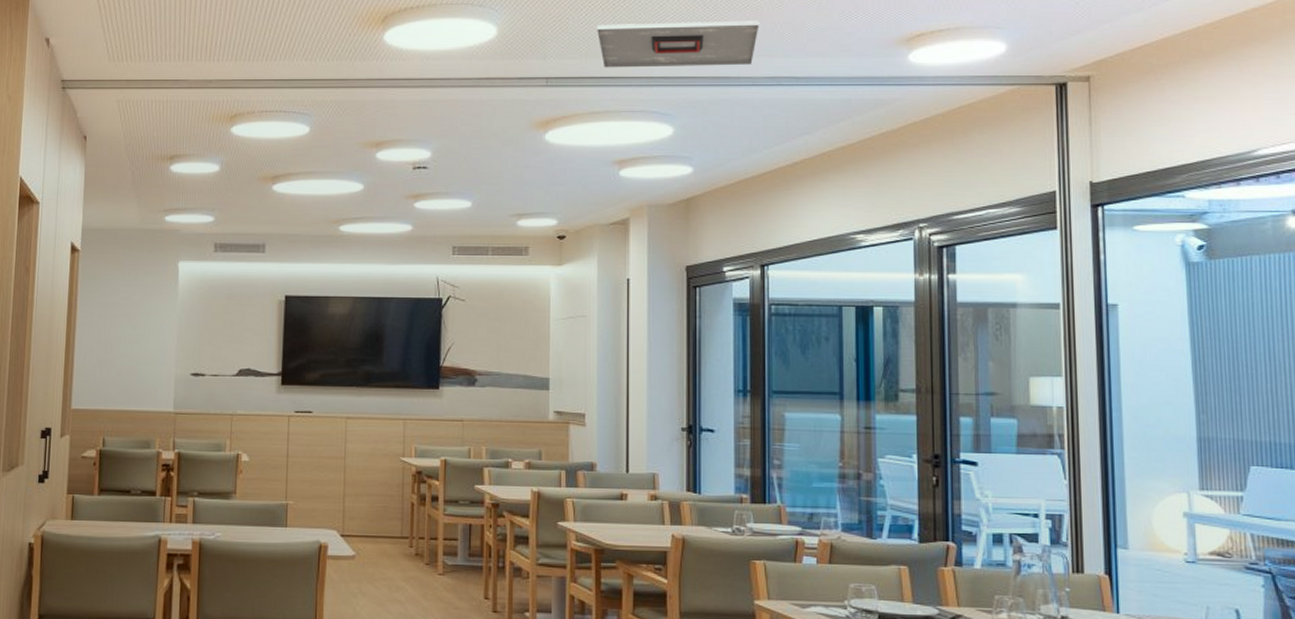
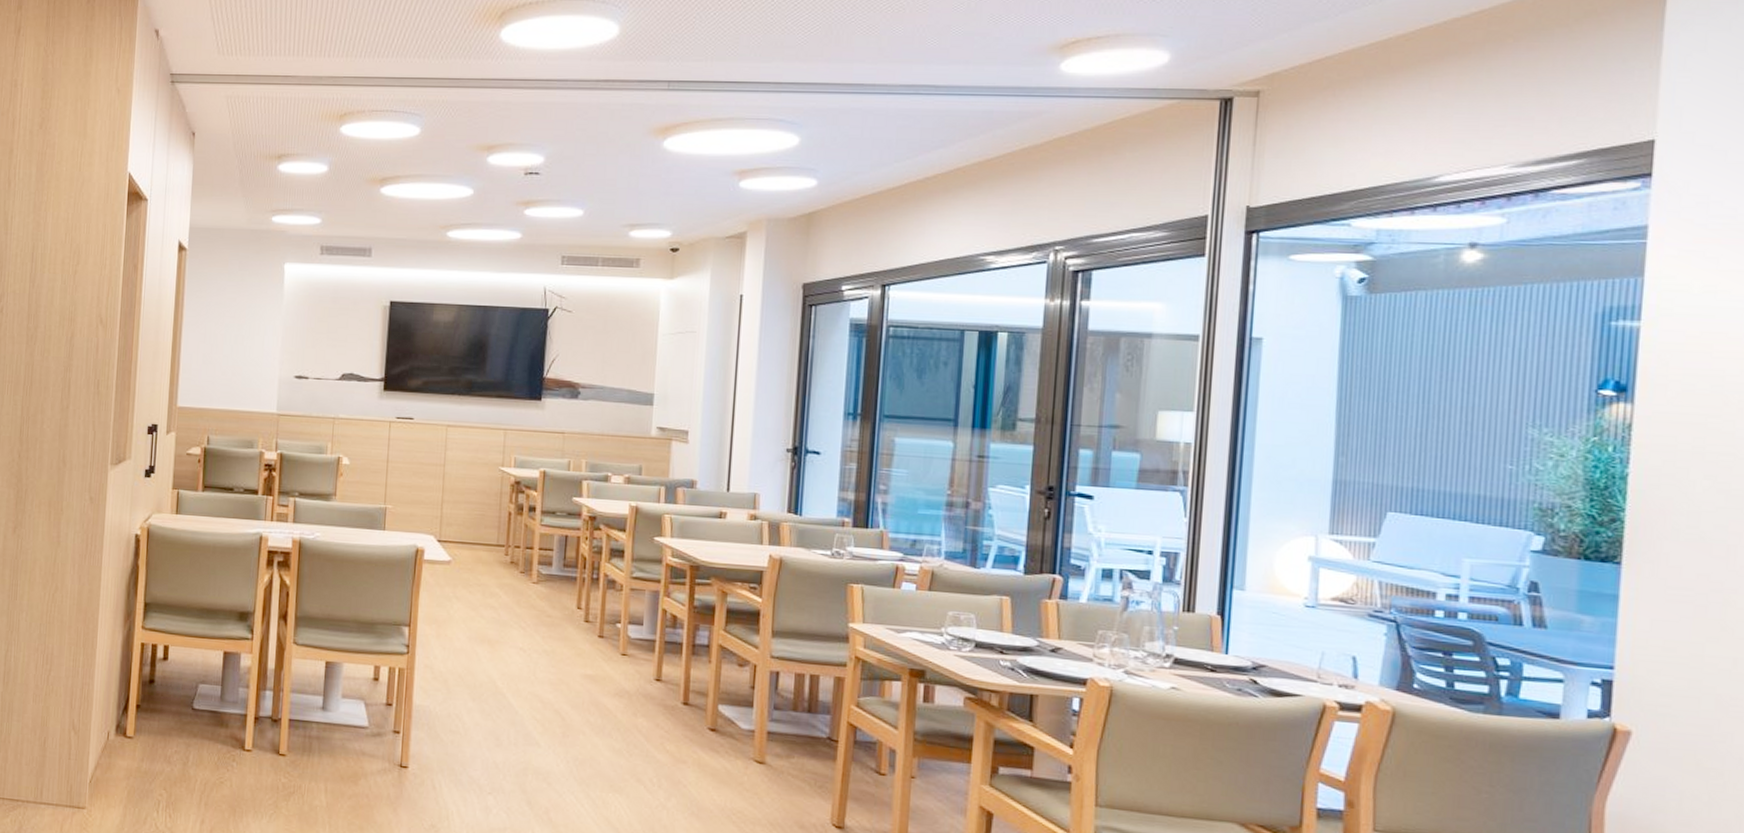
ceiling vent: present [597,20,759,68] -> none [725,23,901,72]

